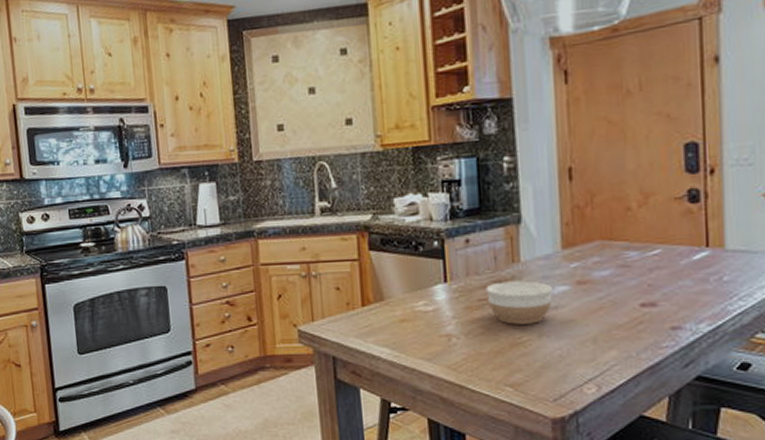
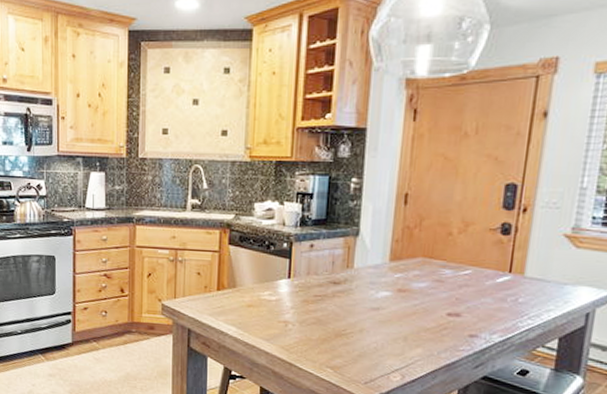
bowl: present [486,280,553,325] -> none [322,282,376,320]

